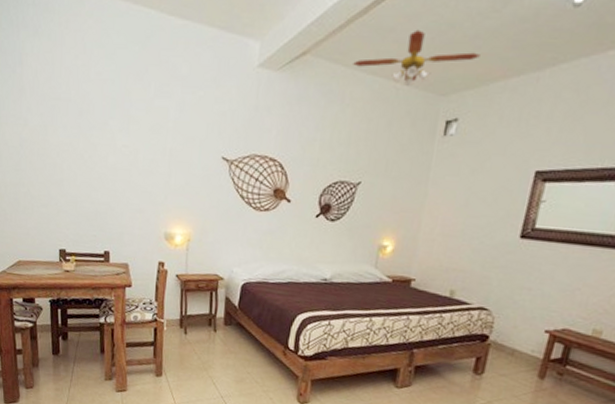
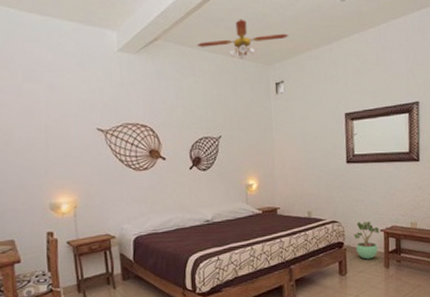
potted plant: none [504,314,544,363] -> present [354,221,379,259]

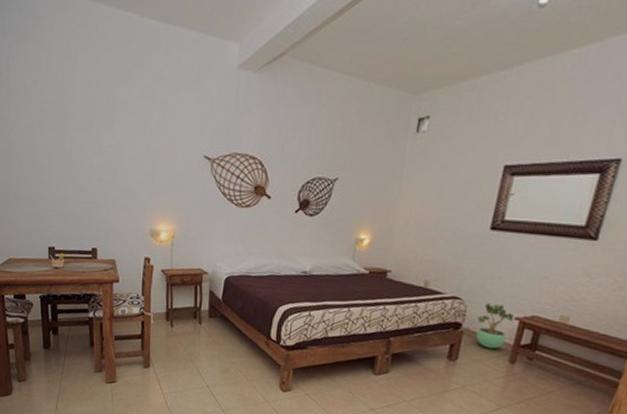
ceiling fan: present [197,19,289,61] -> none [329,31,450,87]

